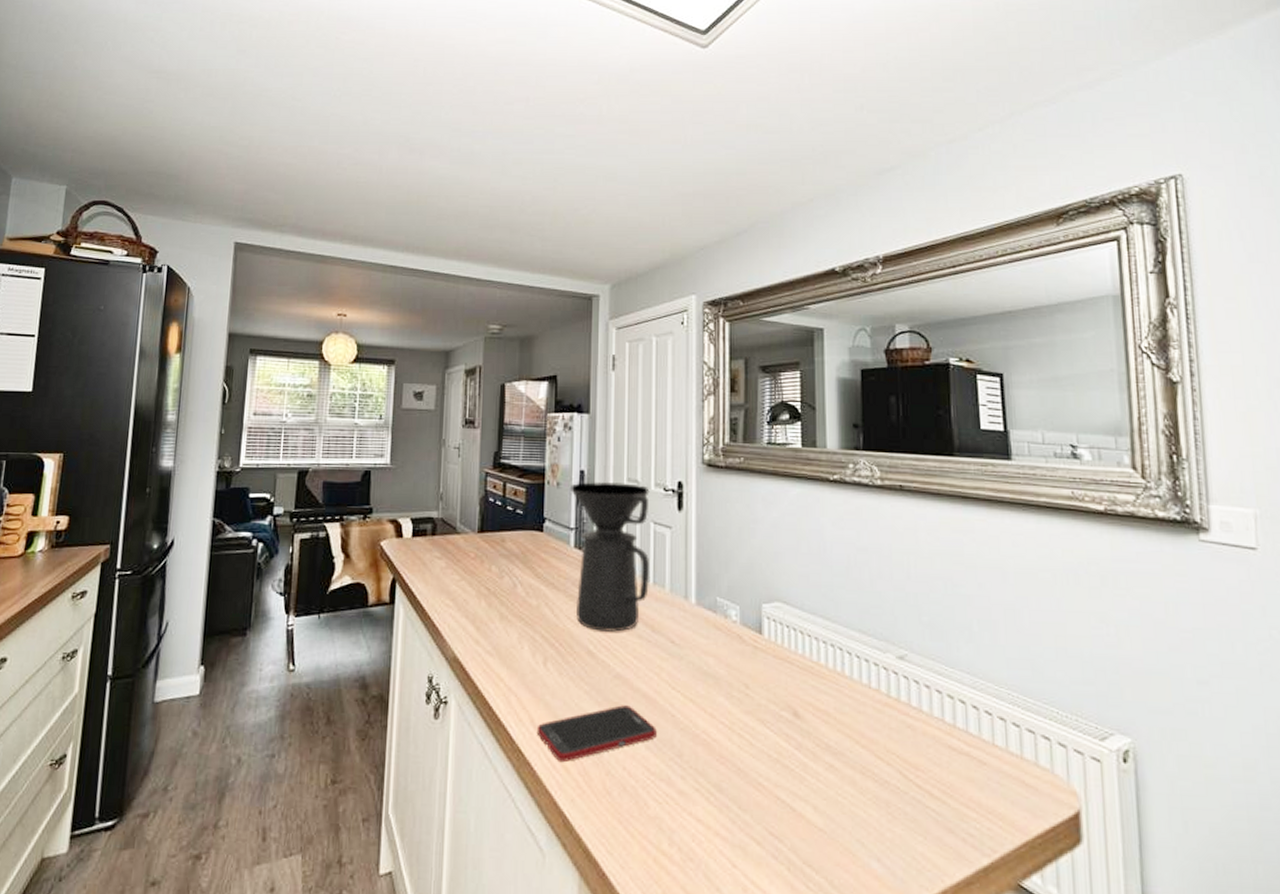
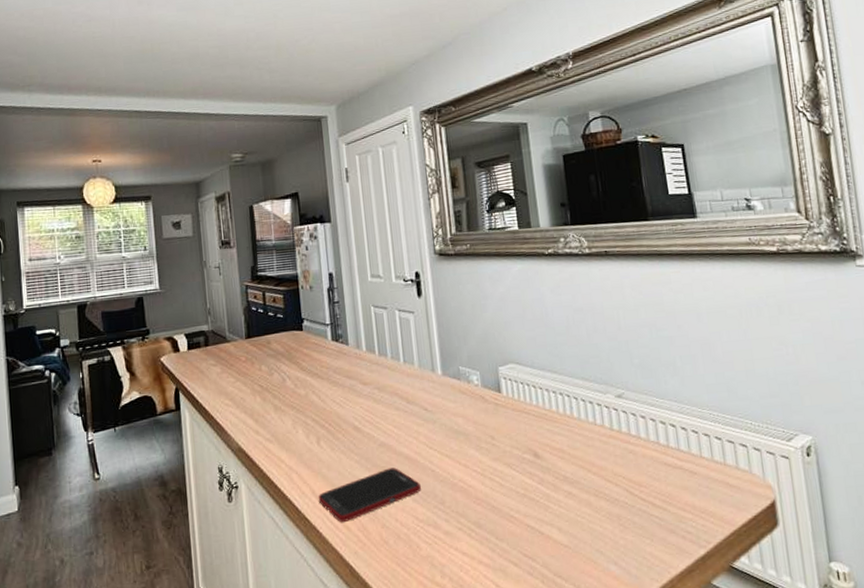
coffee maker: present [571,481,650,632] -> none [322,279,401,409]

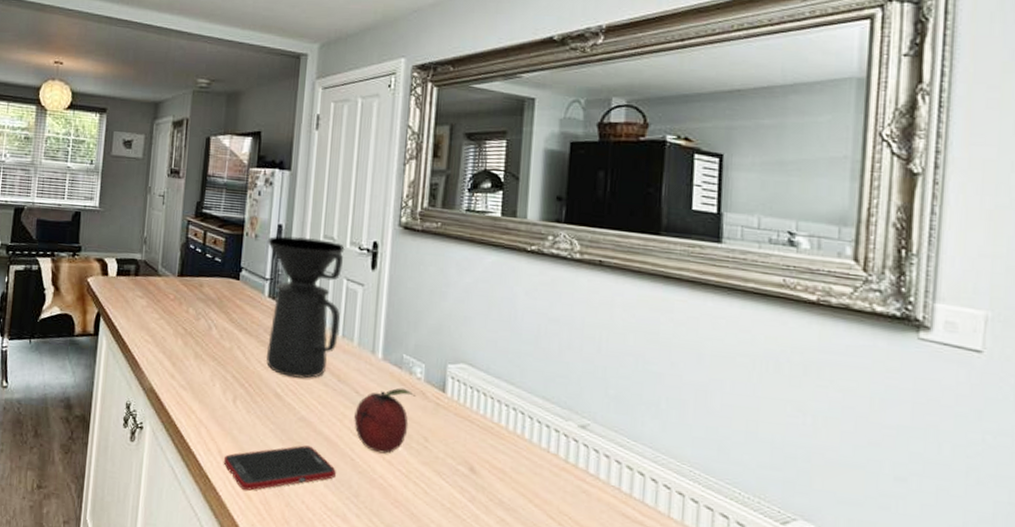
coffee maker: none [322,279,401,409] -> present [266,236,345,379]
fruit: none [427,396,477,460] -> present [354,388,417,454]

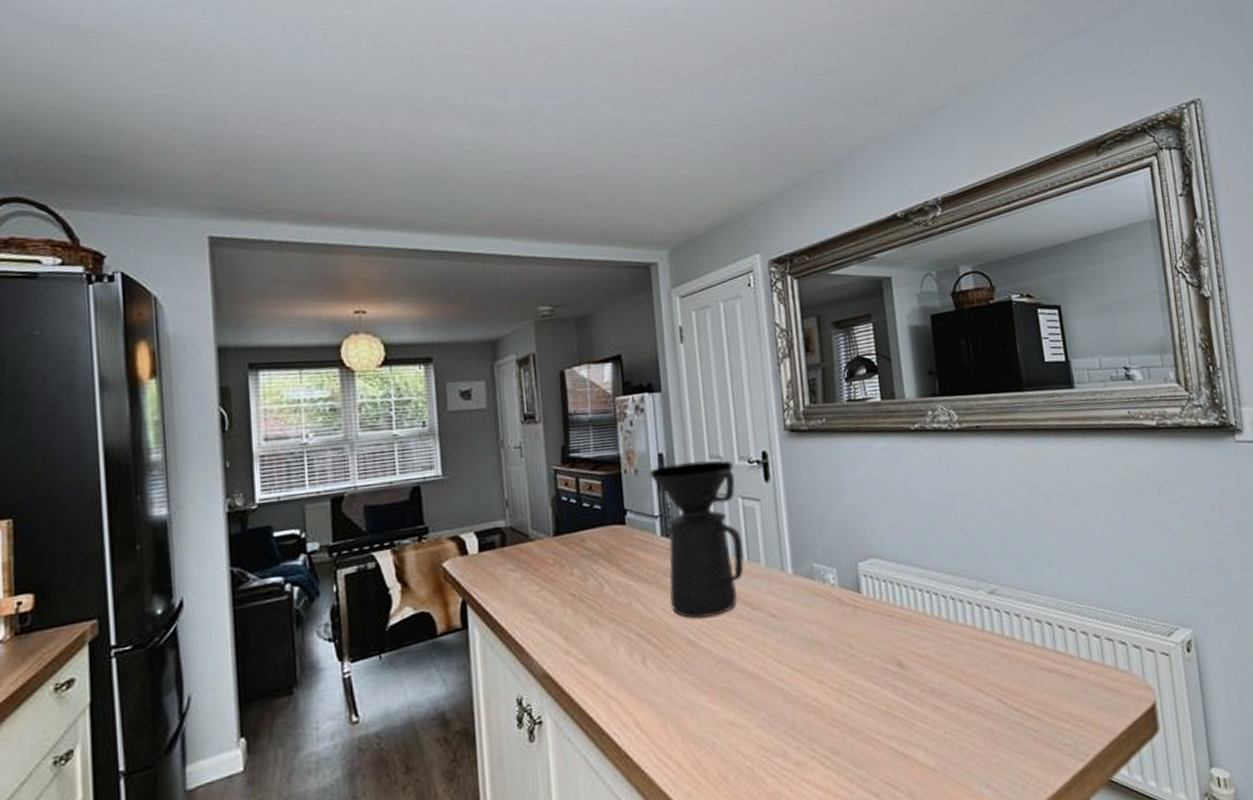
cell phone: present [223,445,336,491] -> none [642,688,768,759]
fruit: present [354,388,417,454] -> none [775,599,834,675]

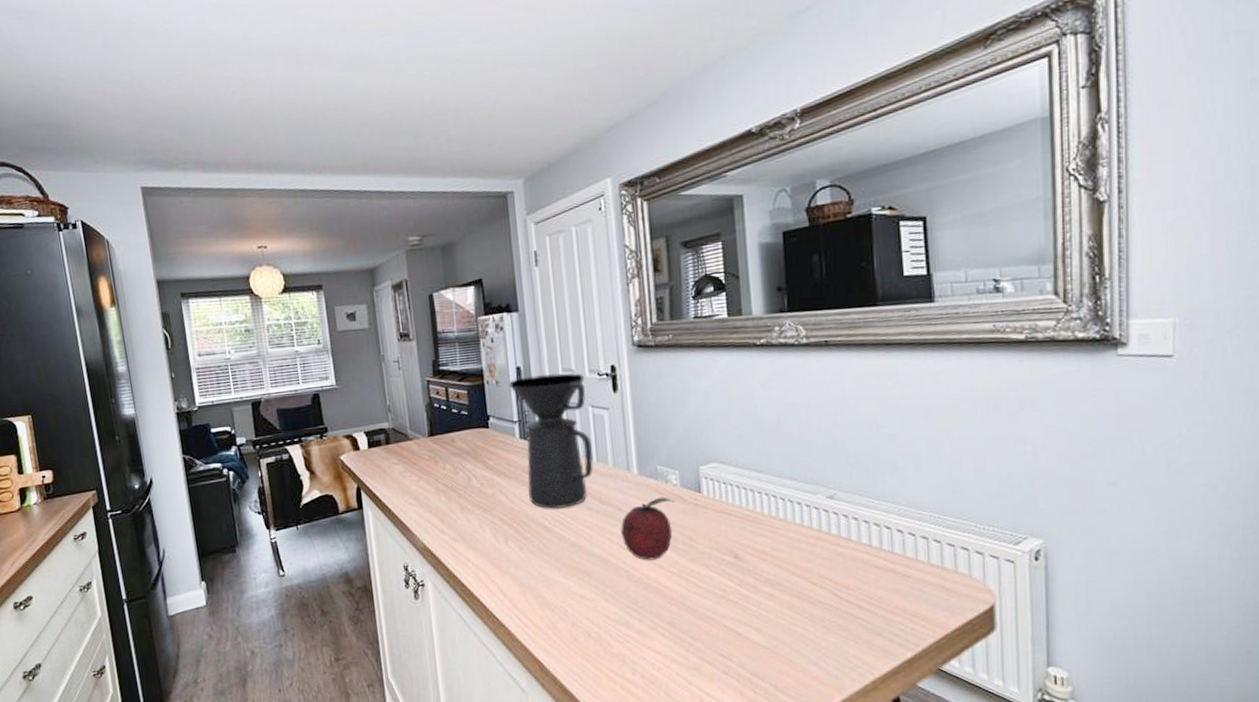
fruit: none [775,599,834,675] -> present [621,497,675,560]

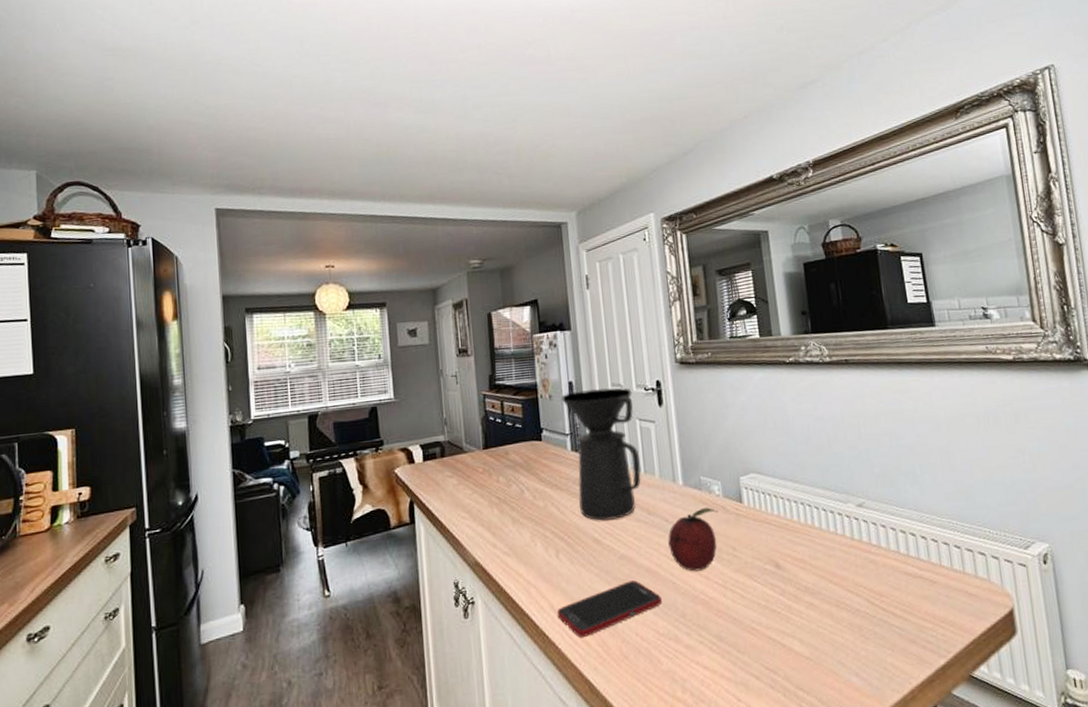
cell phone: none [506,568,613,621] -> present [556,580,662,638]

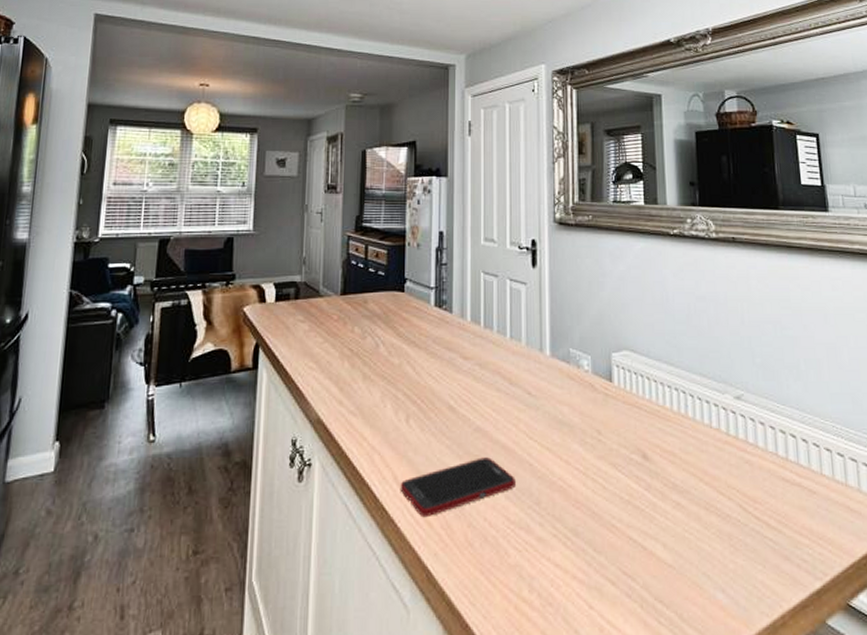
coffee maker: present [562,388,641,521] -> none [430,241,507,386]
fruit: present [668,507,719,572] -> none [529,383,586,454]

